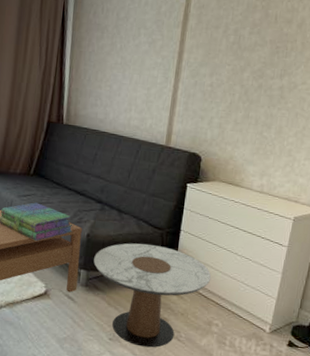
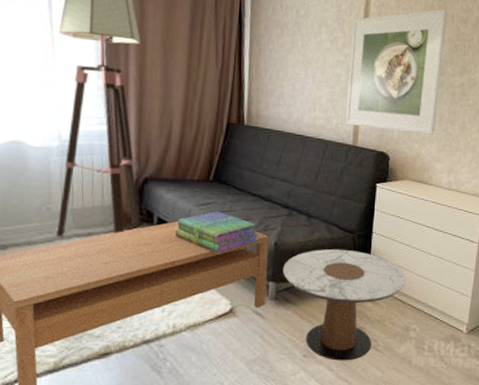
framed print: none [159,9,271,138] -> present [345,8,448,135]

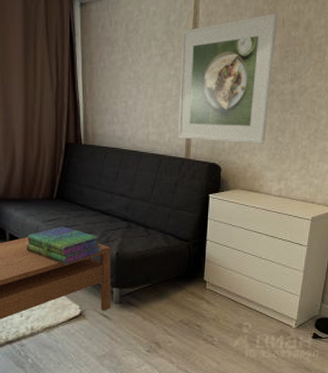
side table: present [283,249,406,361] -> none [125,257,239,355]

